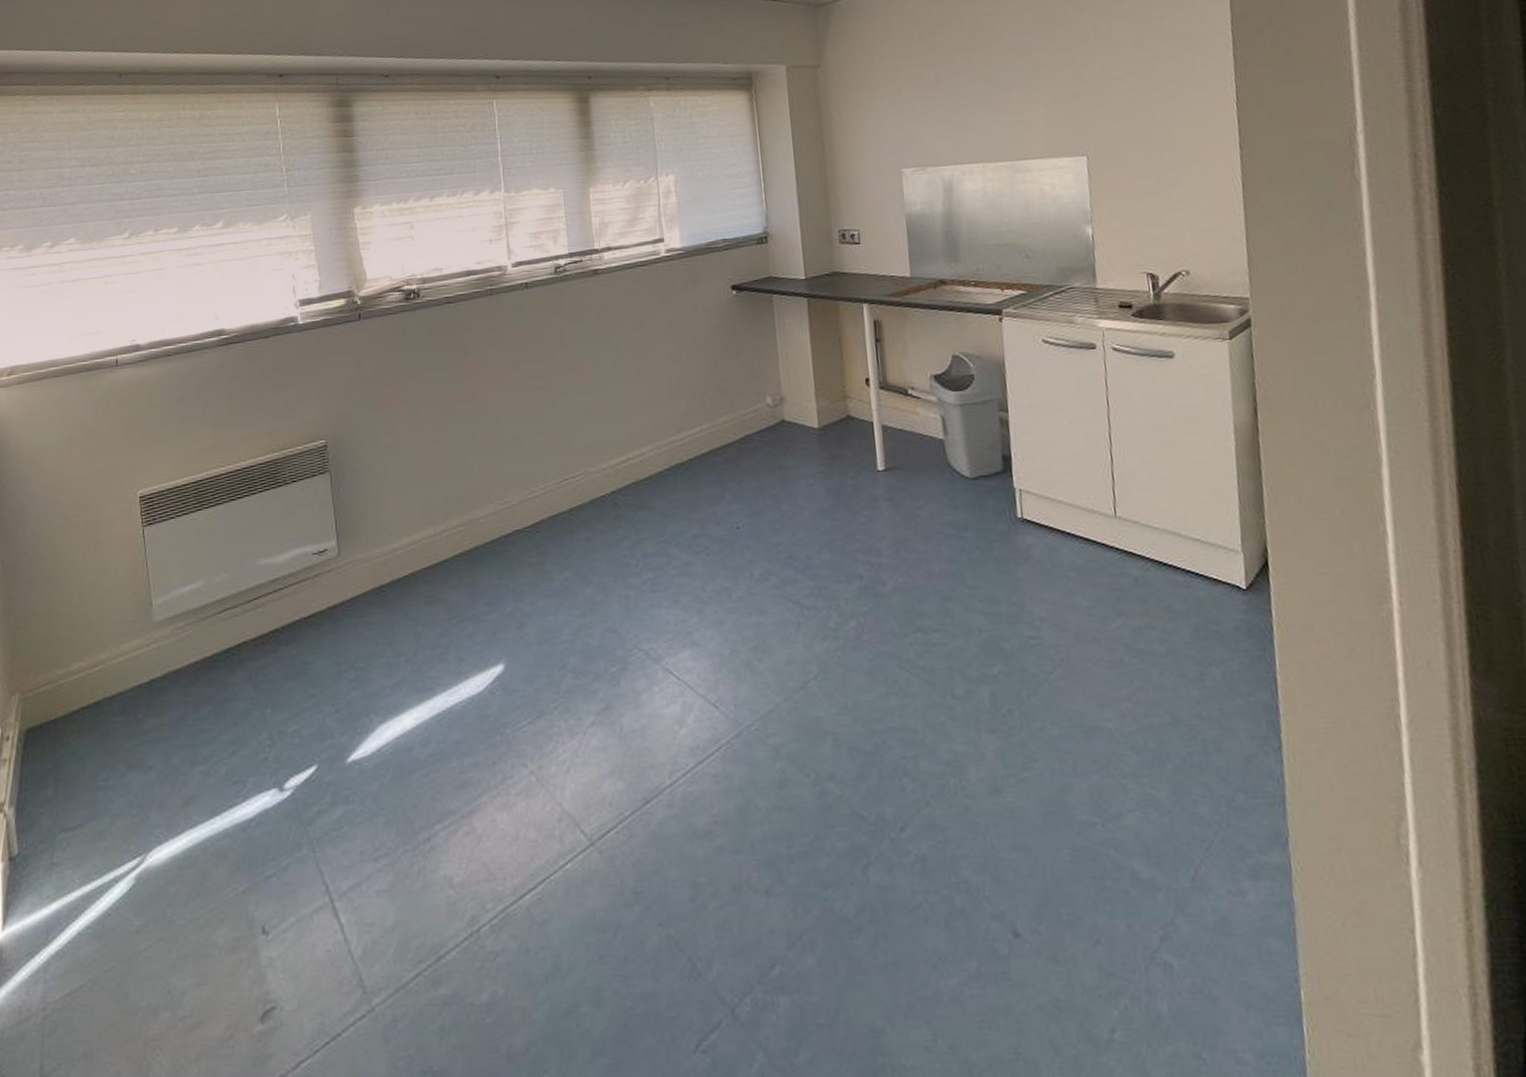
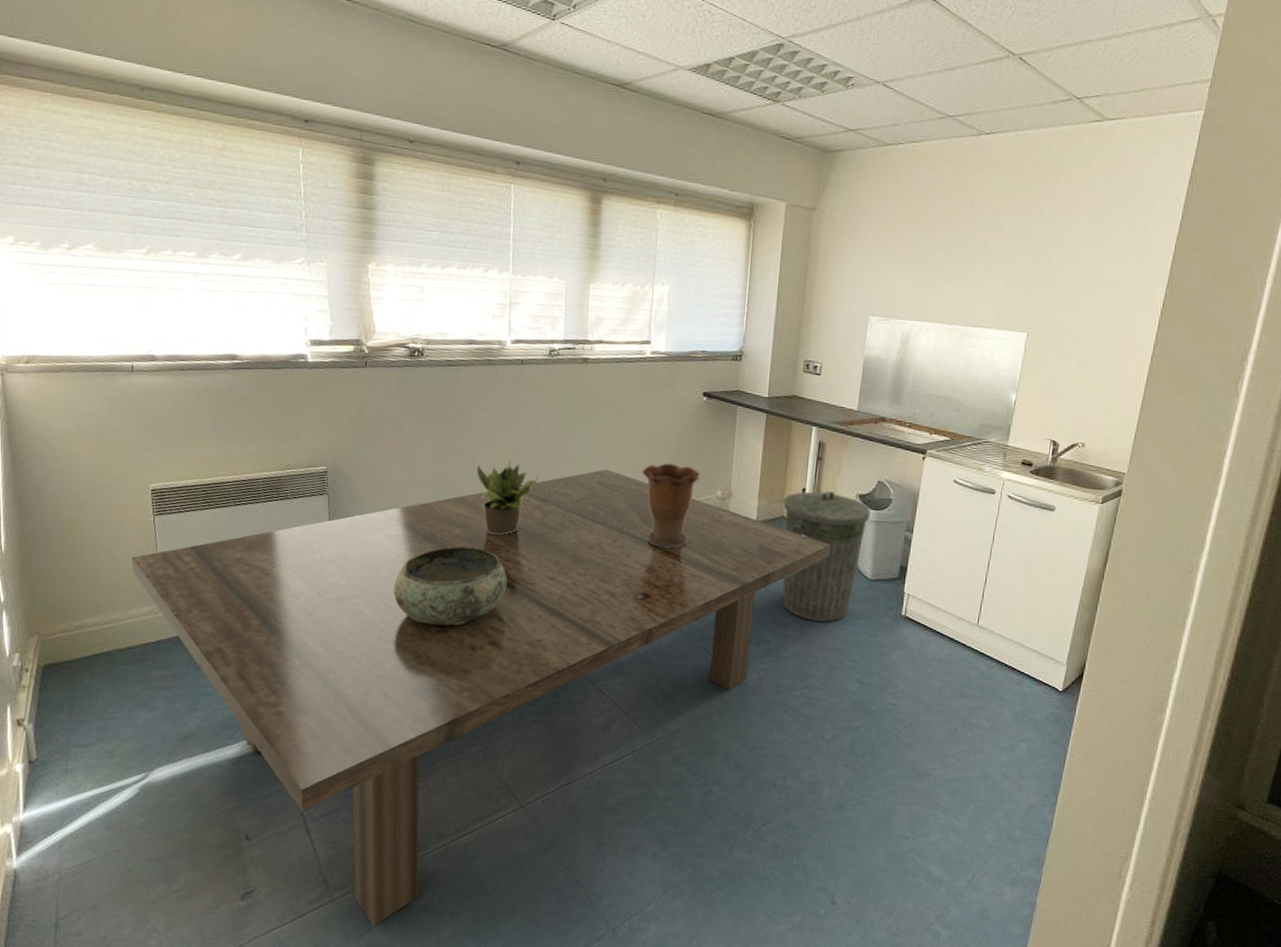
dining table: none [120,392,914,1042] -> present [131,469,831,926]
bowl: none [411,510,541,614] -> present [393,546,507,626]
potted plant: none [490,401,561,492] -> present [476,461,539,536]
vase: none [675,374,744,476] -> present [641,463,700,548]
trash can: none [846,376,953,542] -> present [781,490,871,622]

